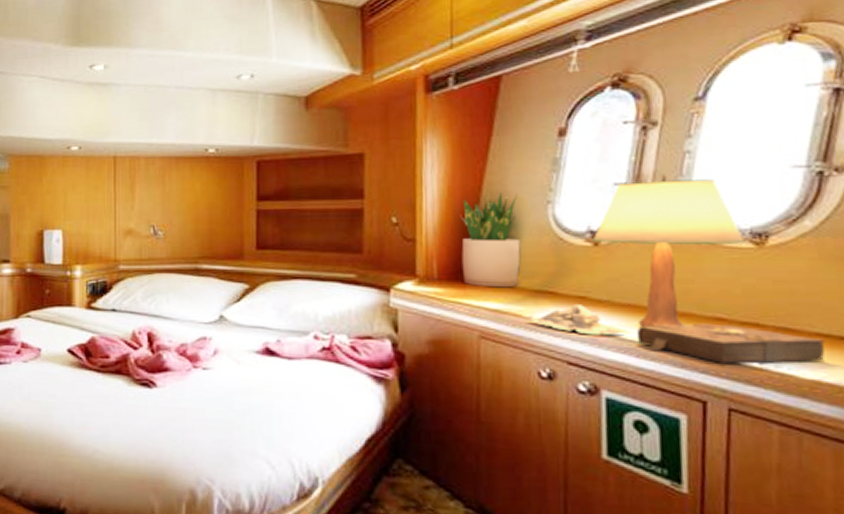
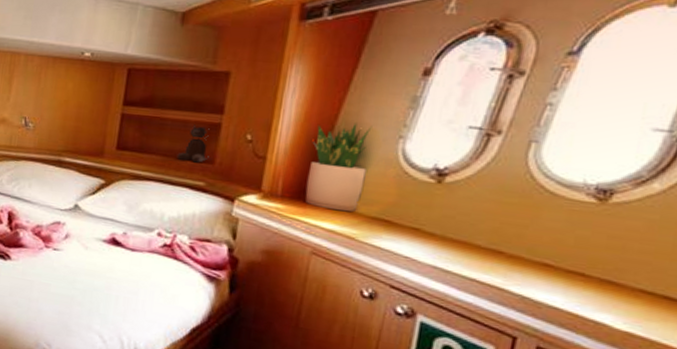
teddy bear: none [322,213,356,254] -> present [176,124,210,163]
tissue: present [525,304,634,336] -> none [358,234,460,269]
table lamp: present [592,174,746,327] -> none [436,122,589,269]
book: present [636,323,825,364] -> none [461,261,647,317]

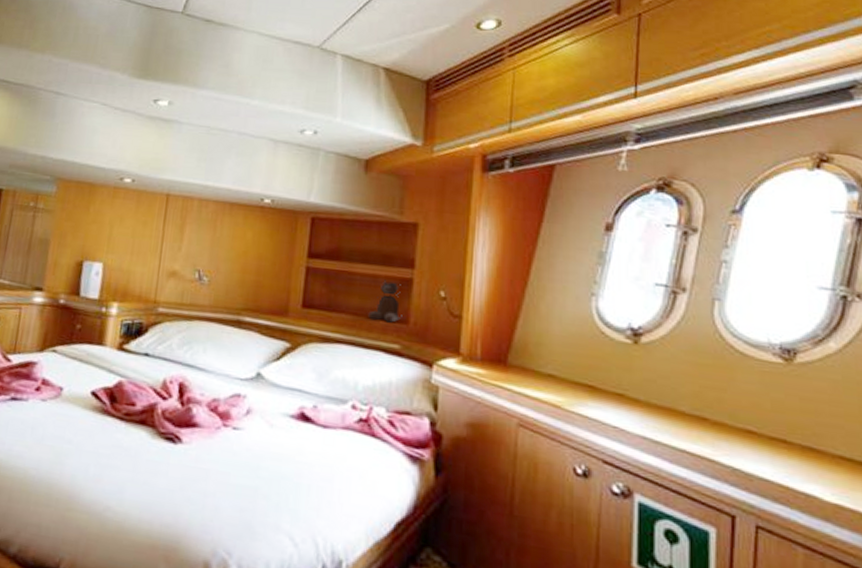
planter: present [305,123,372,212] -> none [505,279,564,377]

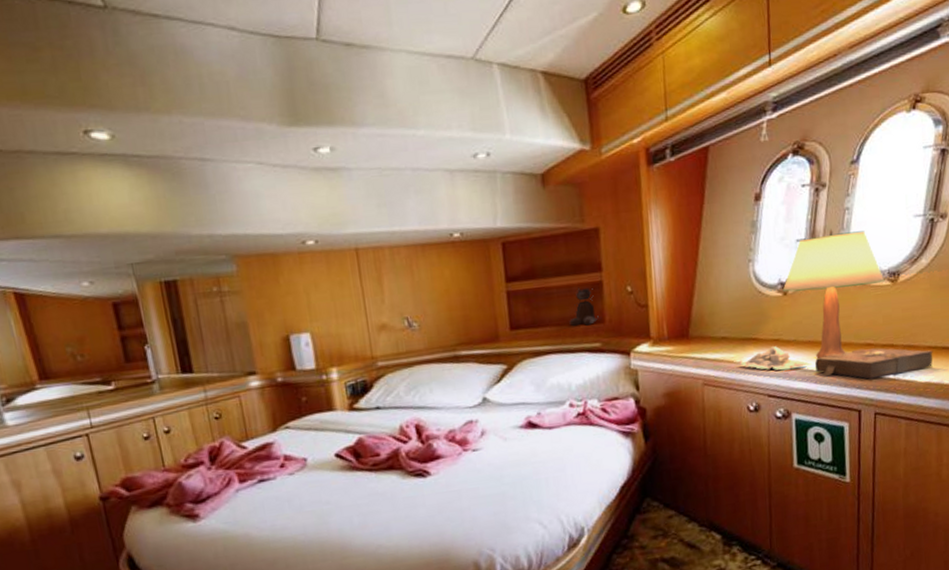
tissue: none [564,401,668,439] -> present [736,346,813,371]
table lamp: none [632,280,775,437] -> present [782,229,885,358]
book: none [670,429,847,486] -> present [814,348,933,379]

